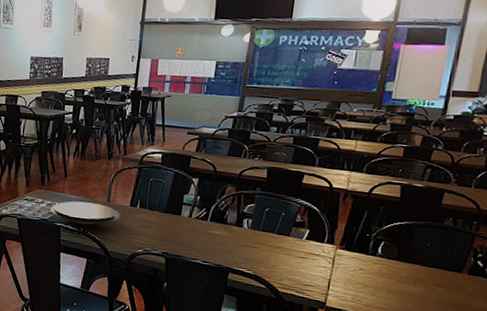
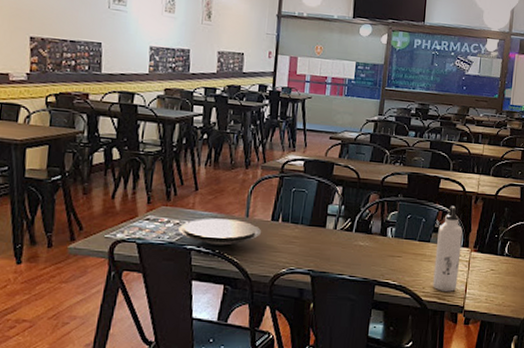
water bottle: none [291,201,328,287] -> present [433,205,463,292]

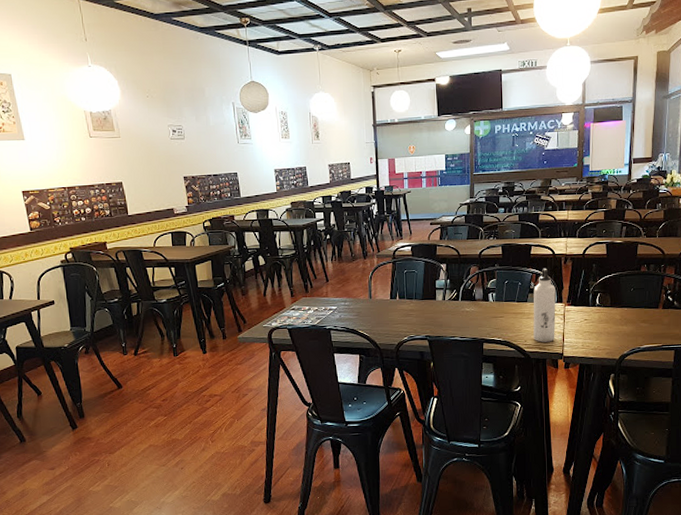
plate: present [178,218,262,245] -> none [318,301,384,324]

